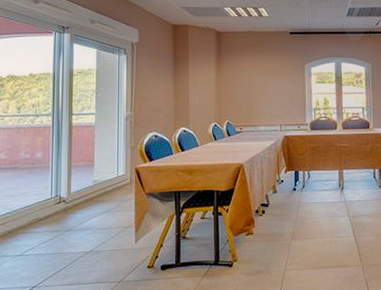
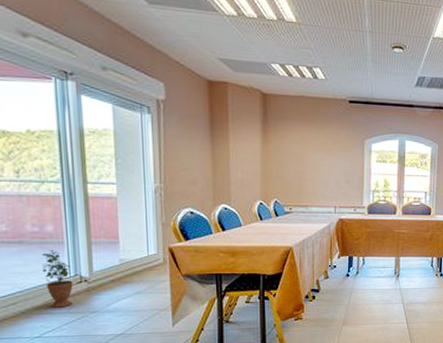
potted plant: none [30,174,53,227] -> present [41,250,73,308]

